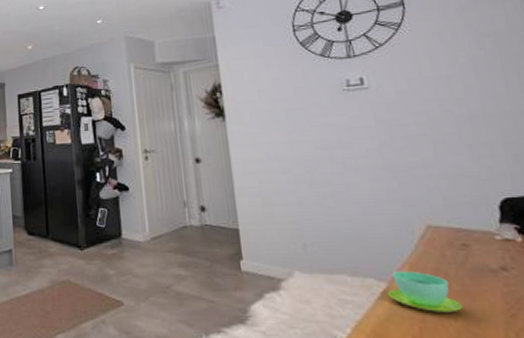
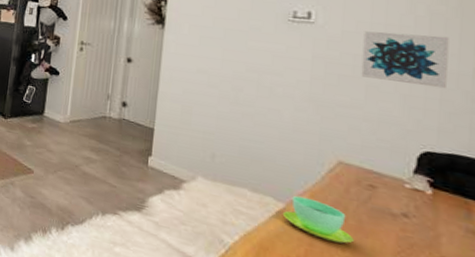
wall art: none [416,79,506,134] -> present [361,31,449,89]

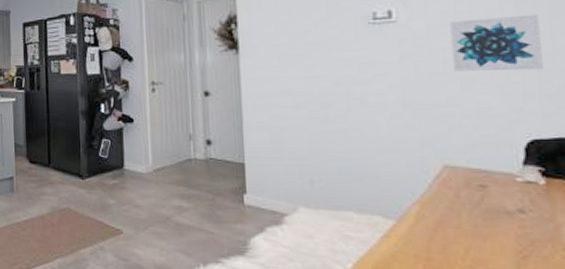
cup: present [282,195,354,244] -> none [393,209,472,252]

